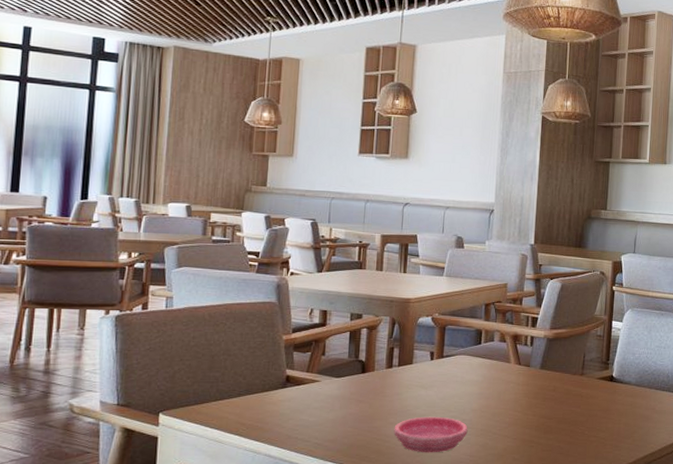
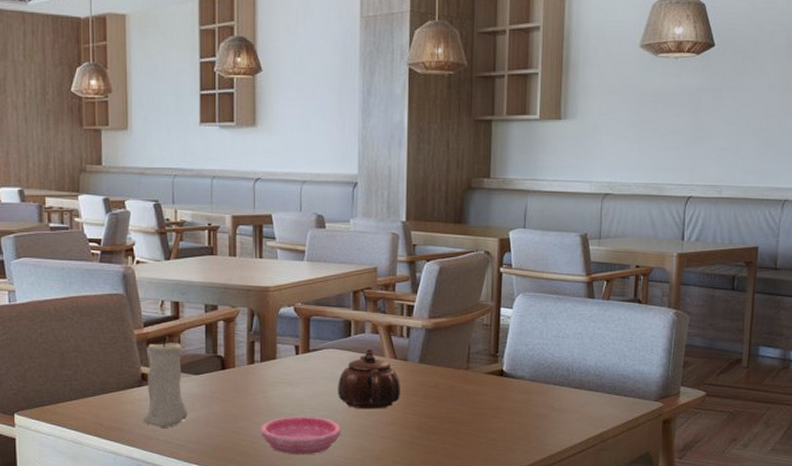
candle: none [284,342,327,428] -> present [143,336,188,429]
teapot: none [466,355,523,411] -> present [338,348,400,409]

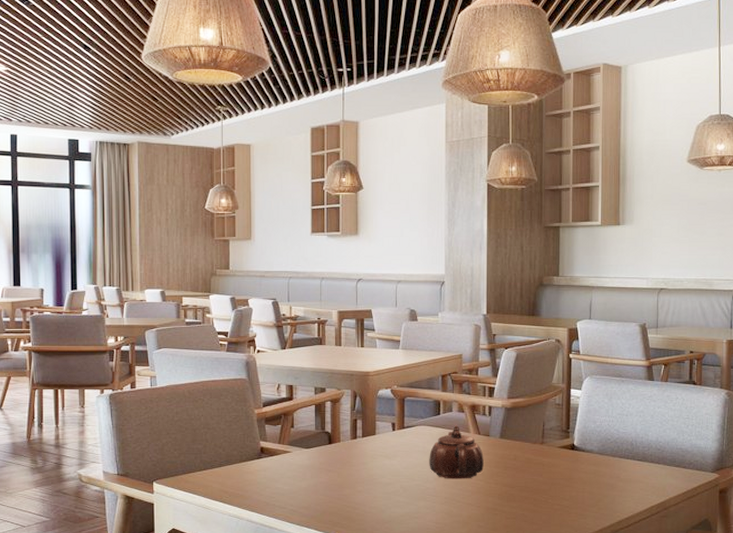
candle: present [143,336,188,429] -> none [262,415,300,496]
saucer: present [260,416,341,455] -> none [362,485,432,520]

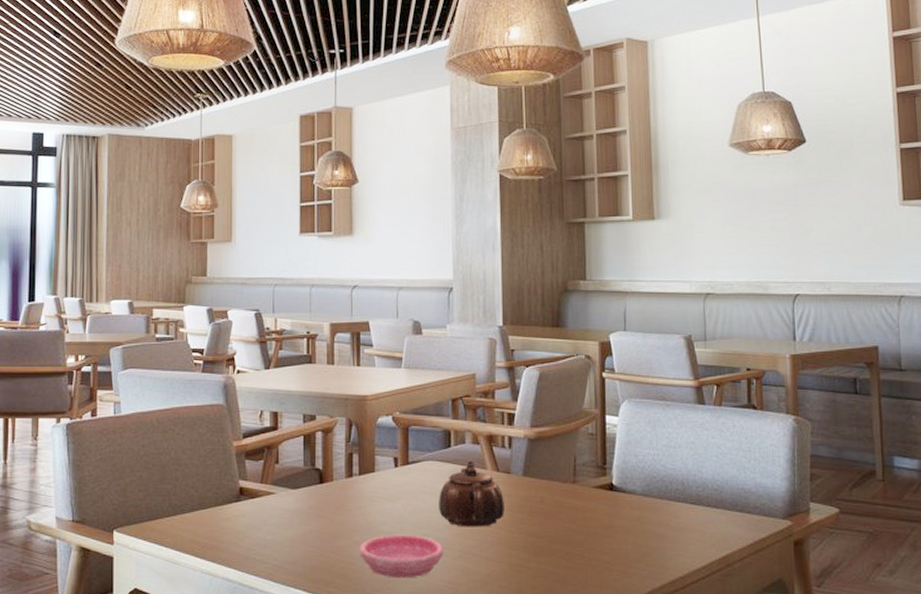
saucer: none [362,485,432,520] -> present [359,534,444,579]

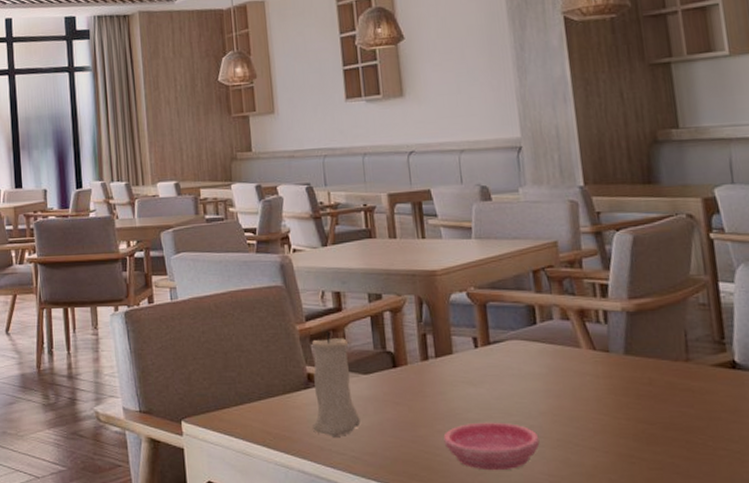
candle: none [240,448,285,548] -> present [311,331,361,438]
teapot: present [439,460,504,527] -> none [528,338,607,413]

